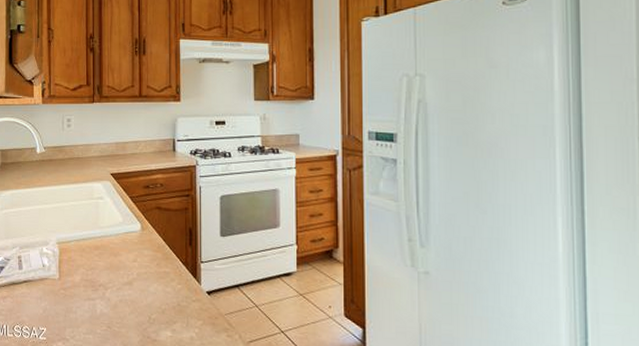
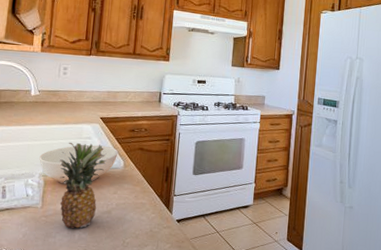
bowl: none [52,205,134,252] -> present [39,145,119,184]
fruit: none [73,203,122,303] -> present [59,142,107,229]

